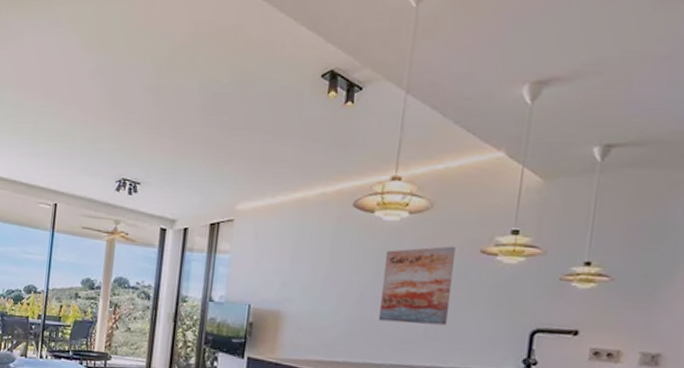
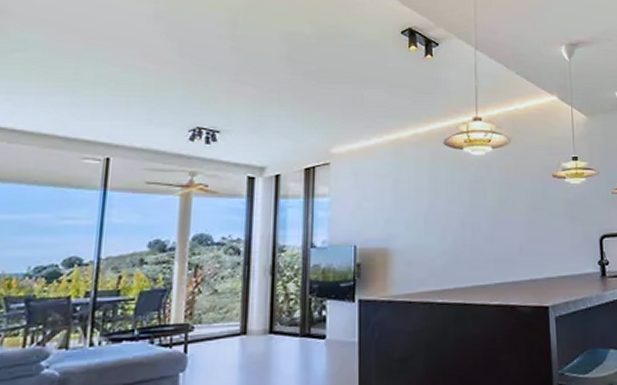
wall art: present [379,246,456,326] -> none [478,173,537,245]

